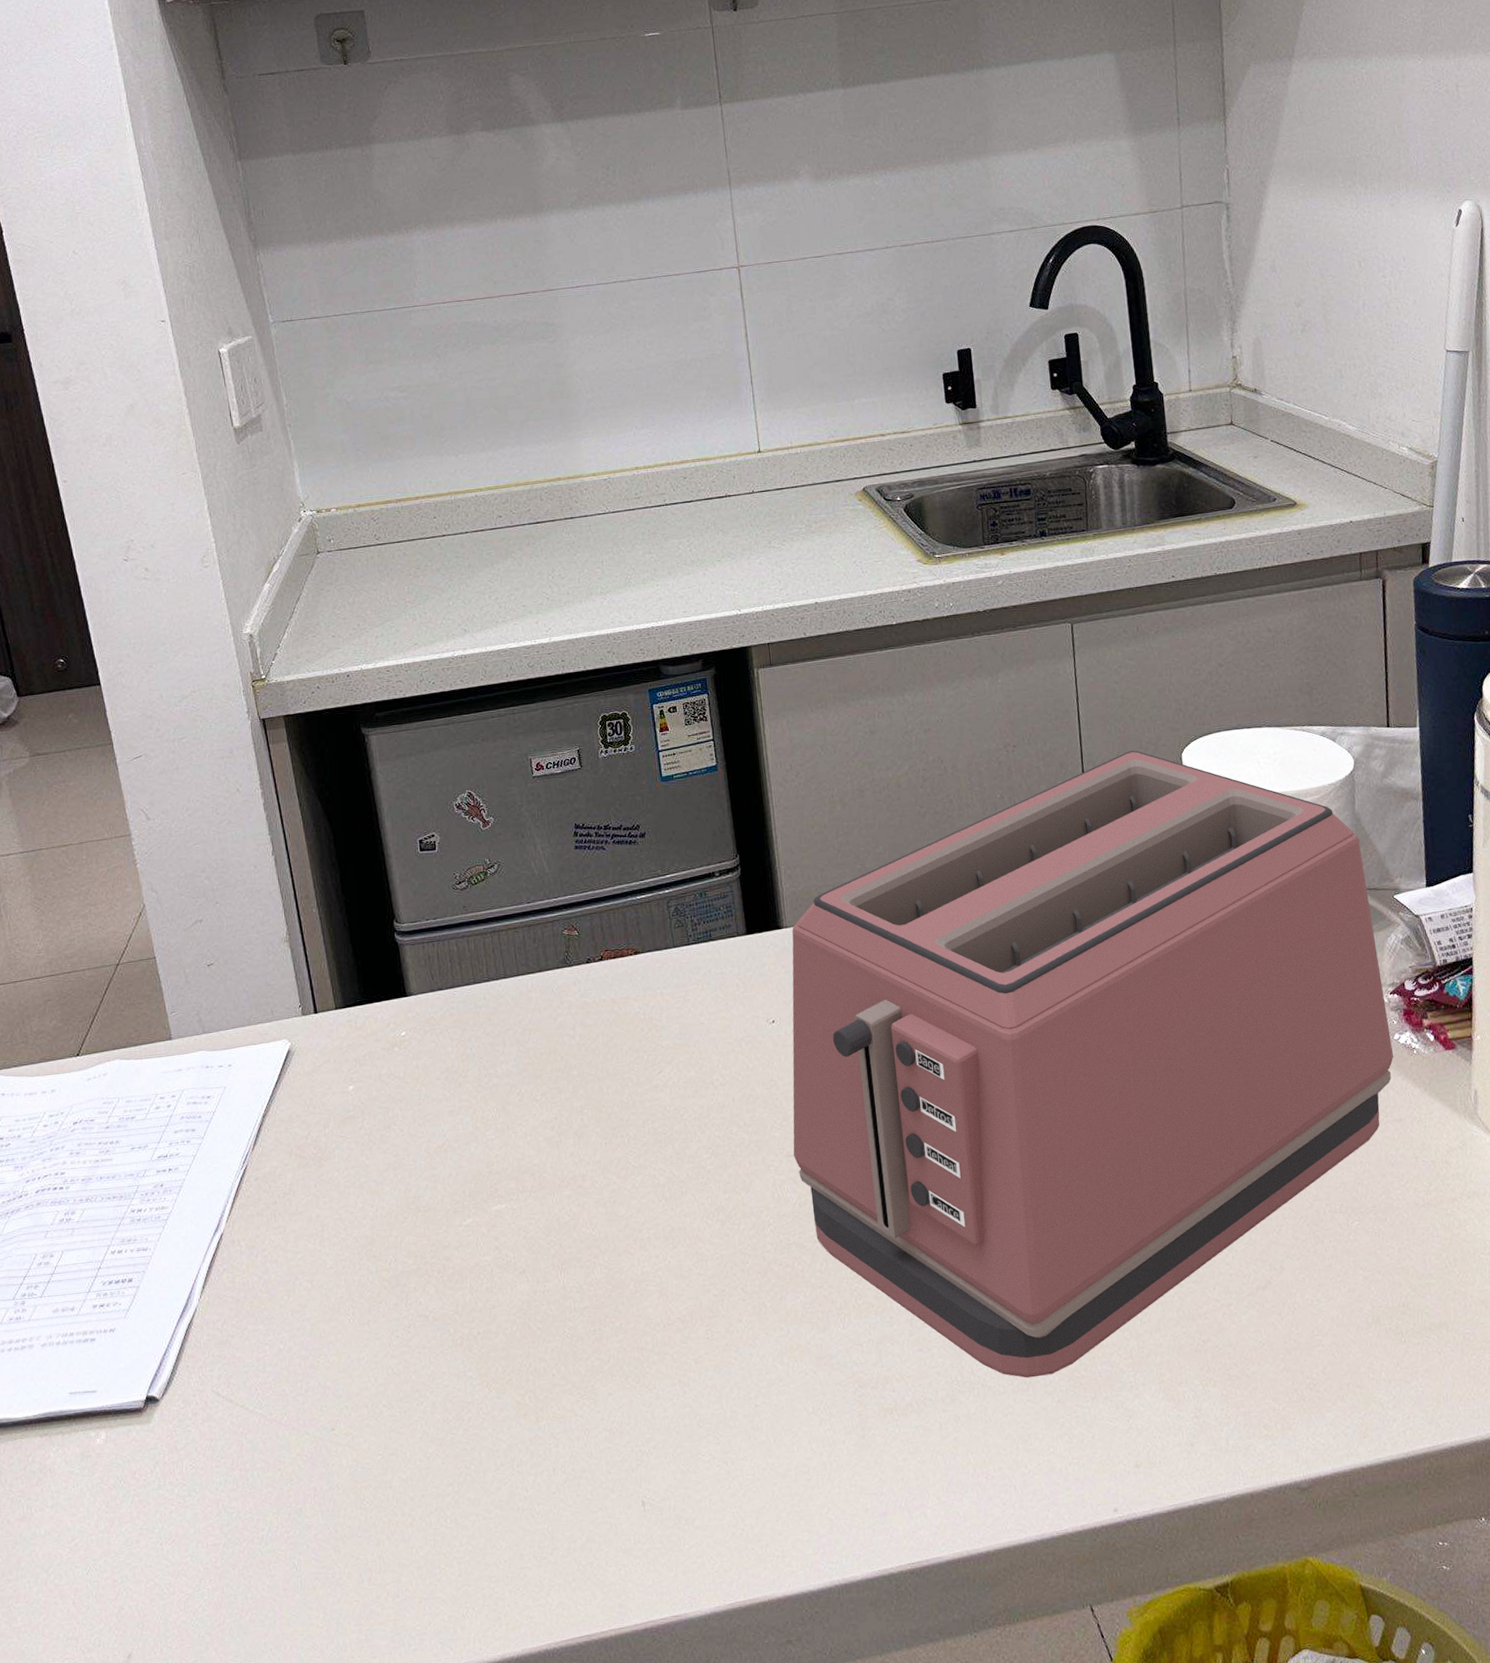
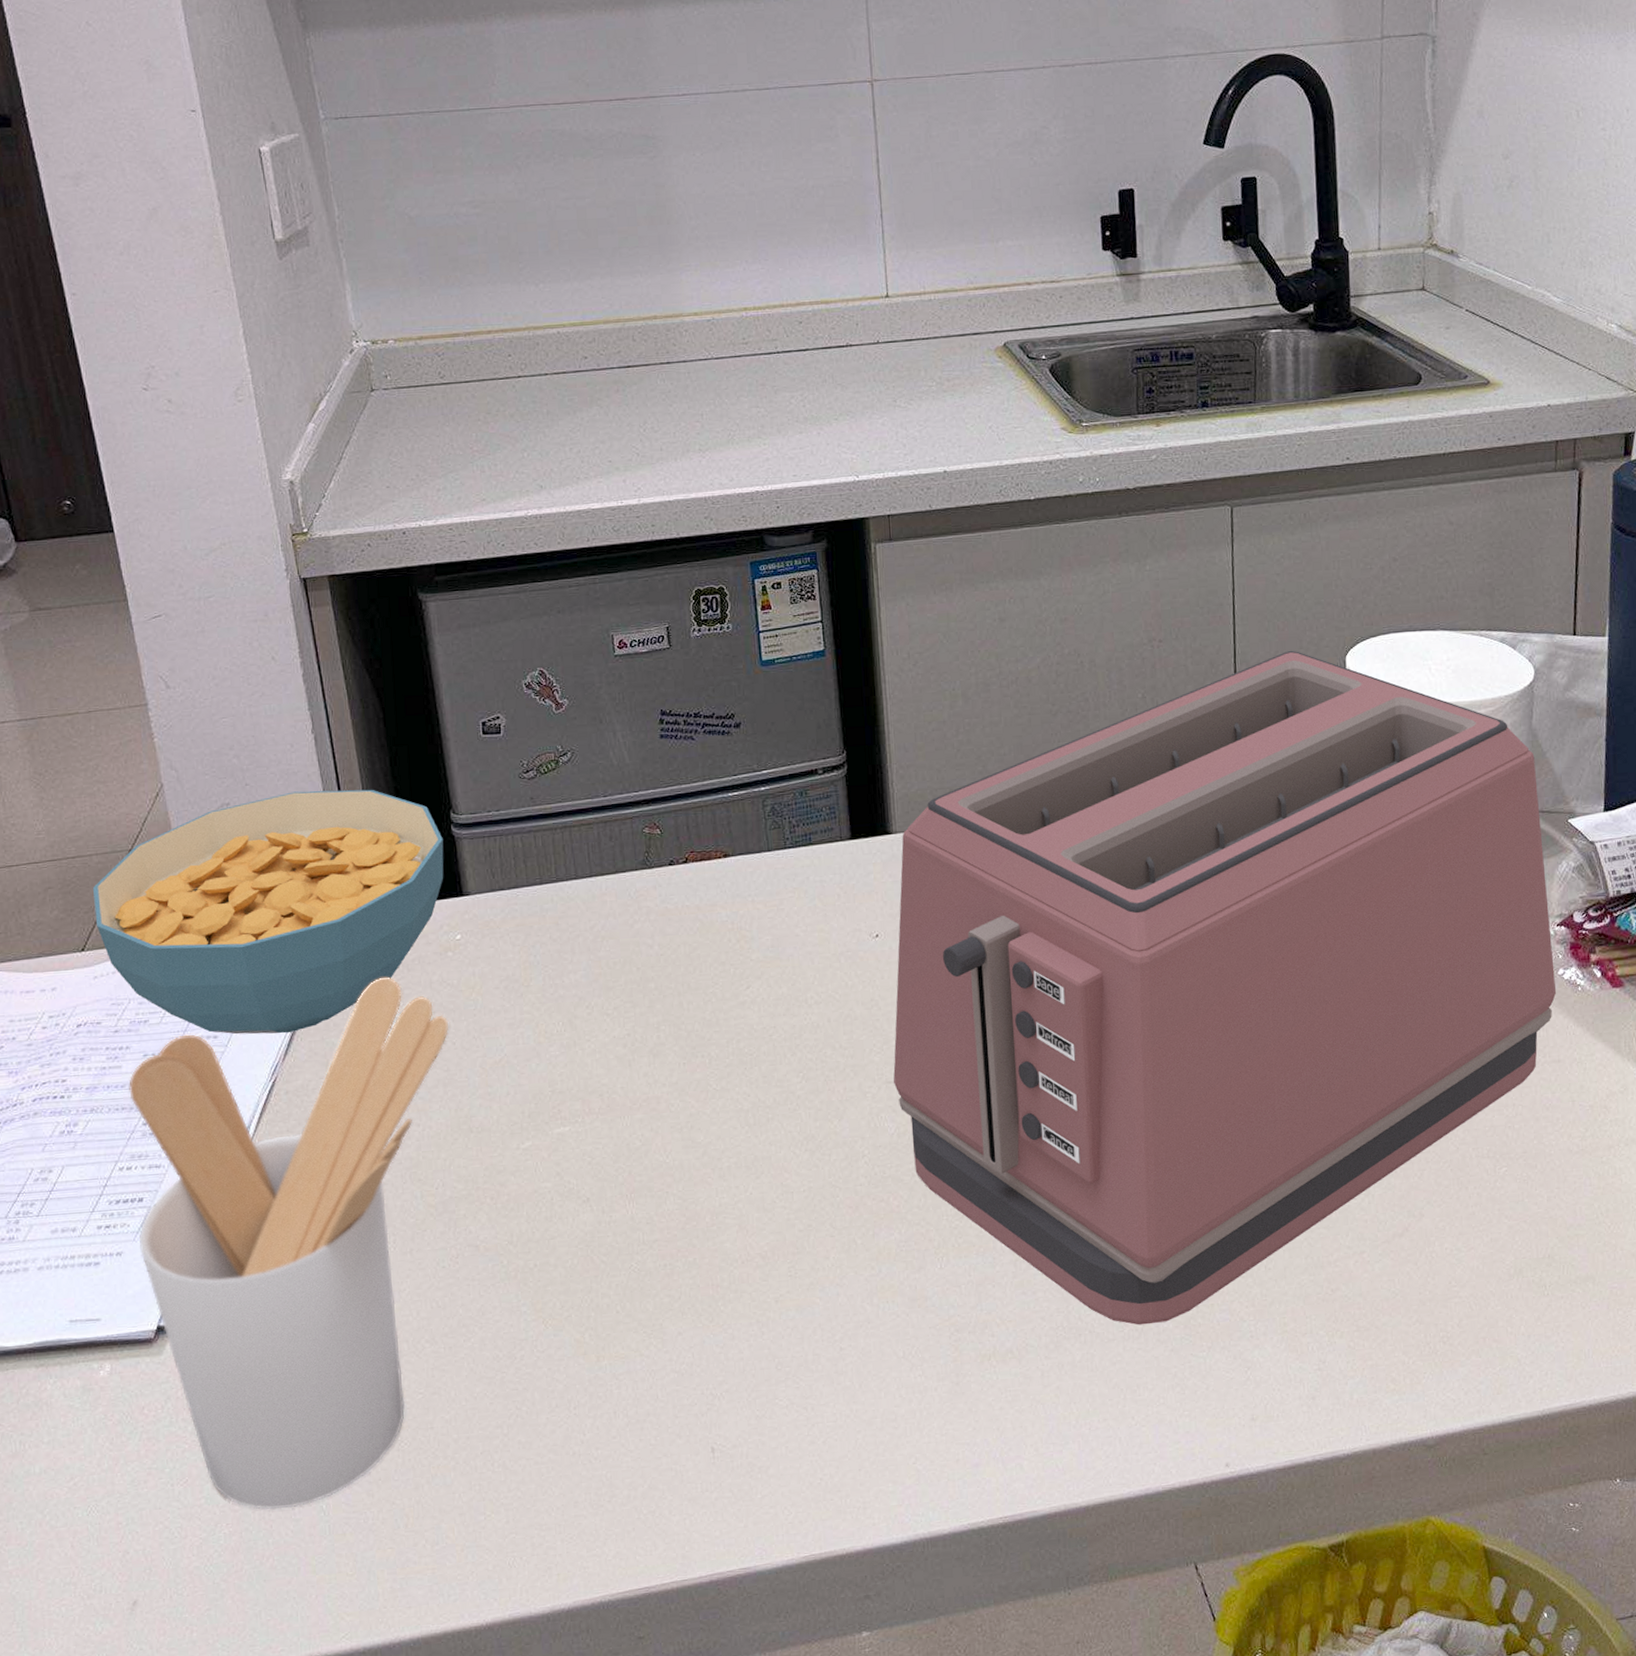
cereal bowl: none [86,903,390,1127] -> present [93,789,444,1035]
utensil holder: none [118,1071,397,1567] -> present [128,977,449,1510]

